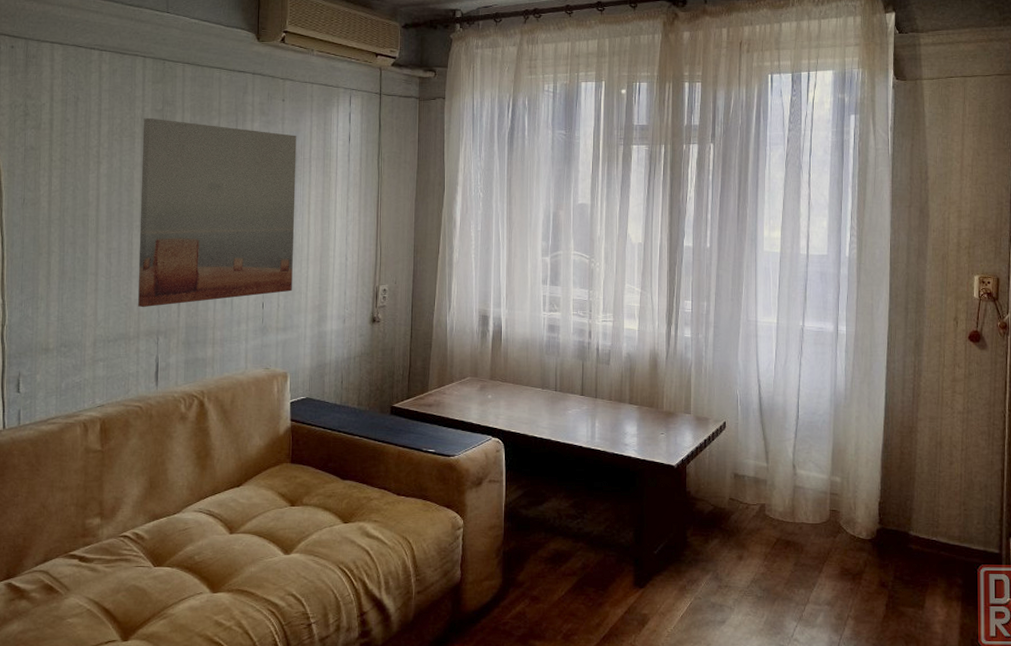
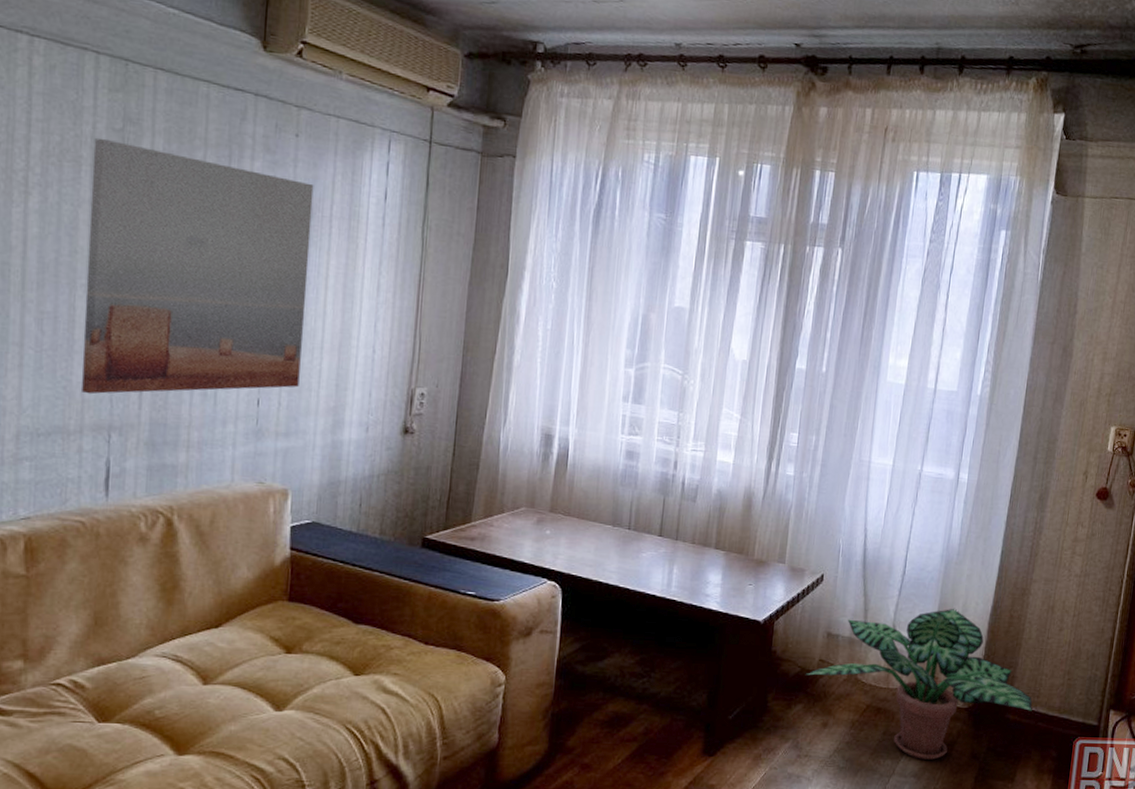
potted plant: none [718,447,934,588] -> present [805,608,1033,760]

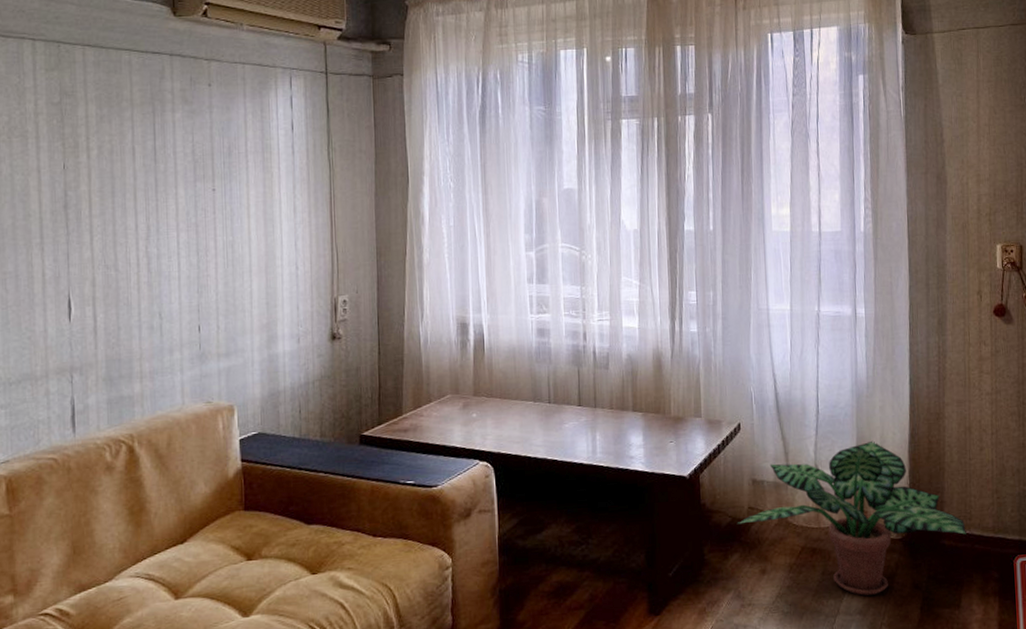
wall art: present [82,138,314,394] -> none [37,113,234,341]

